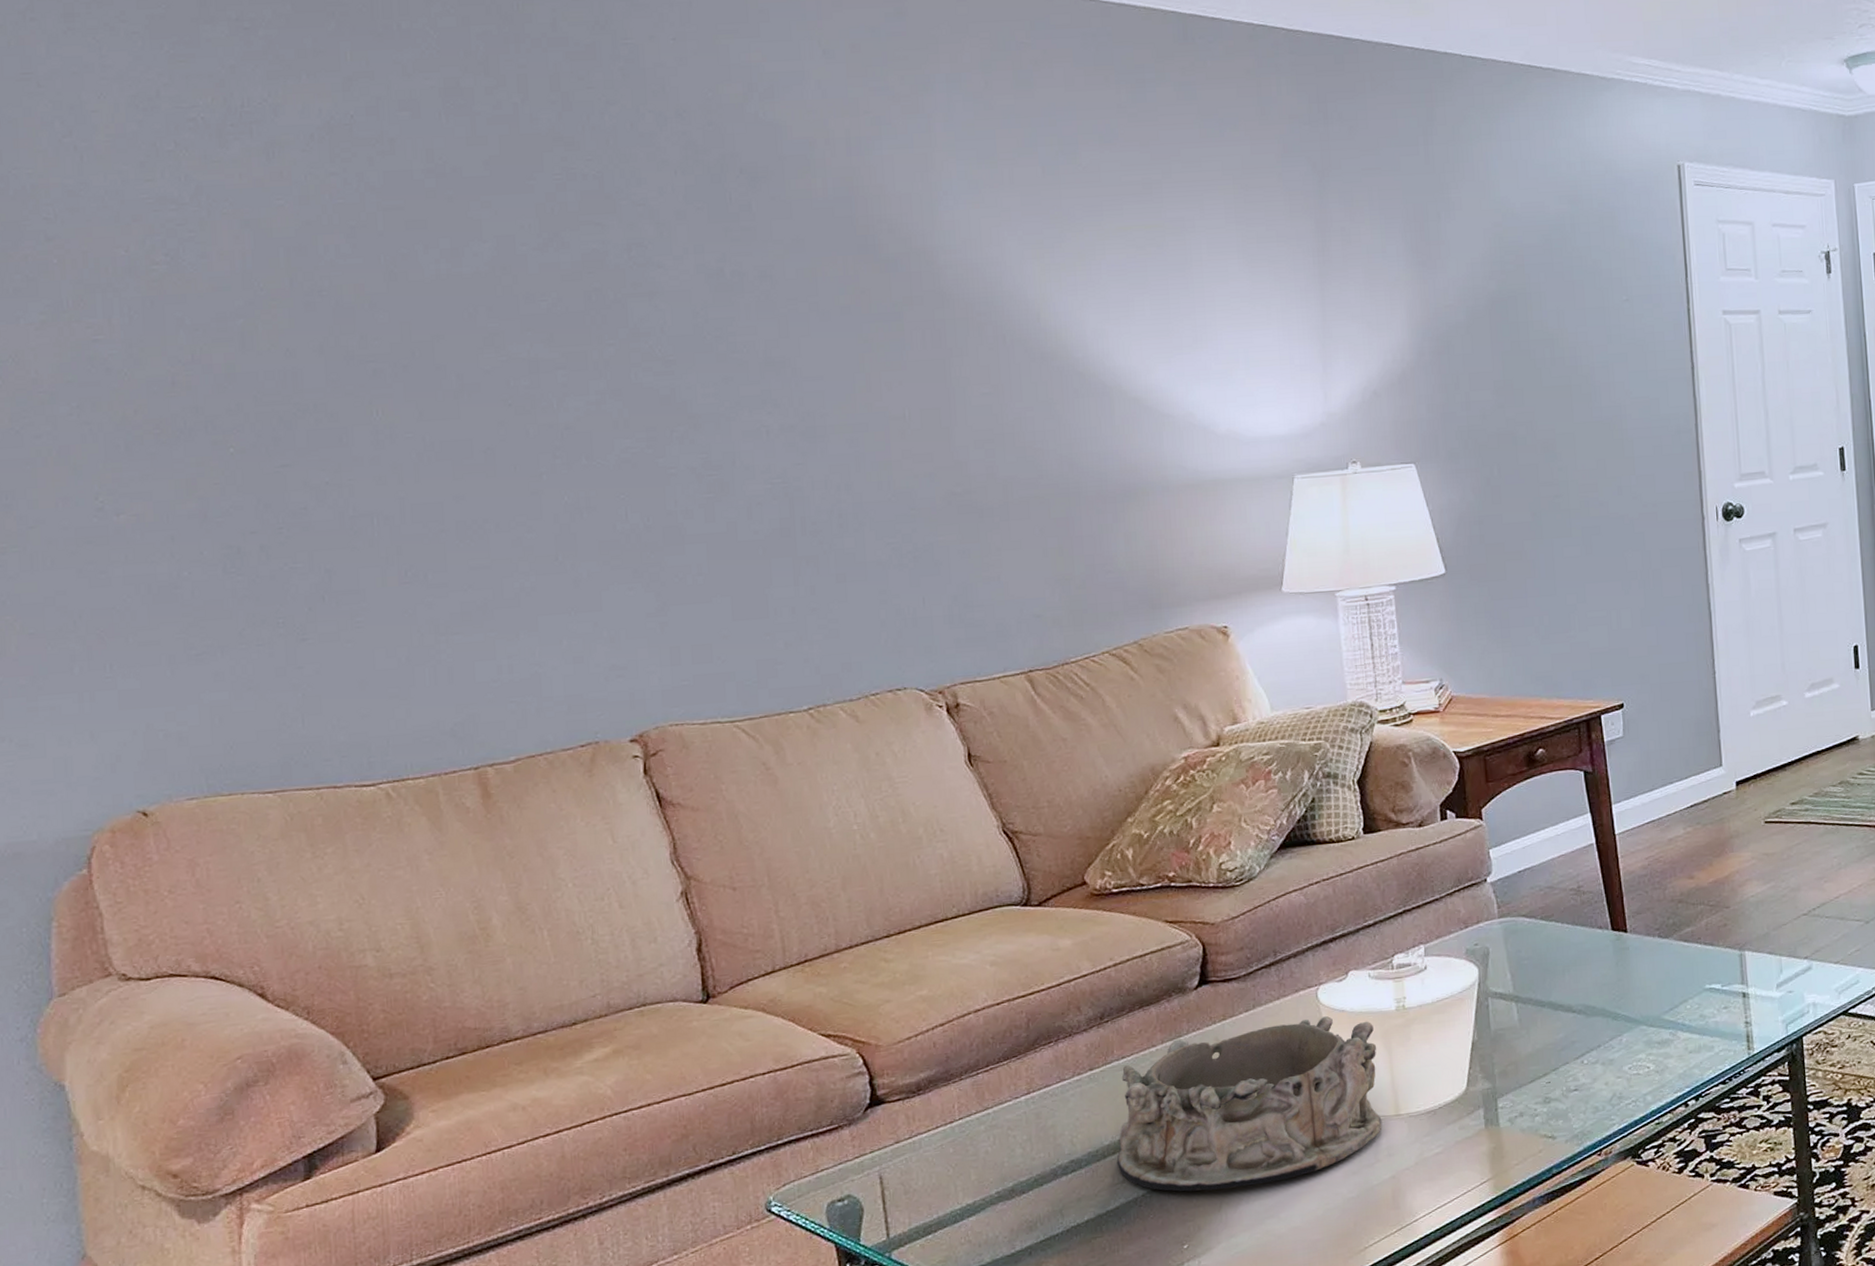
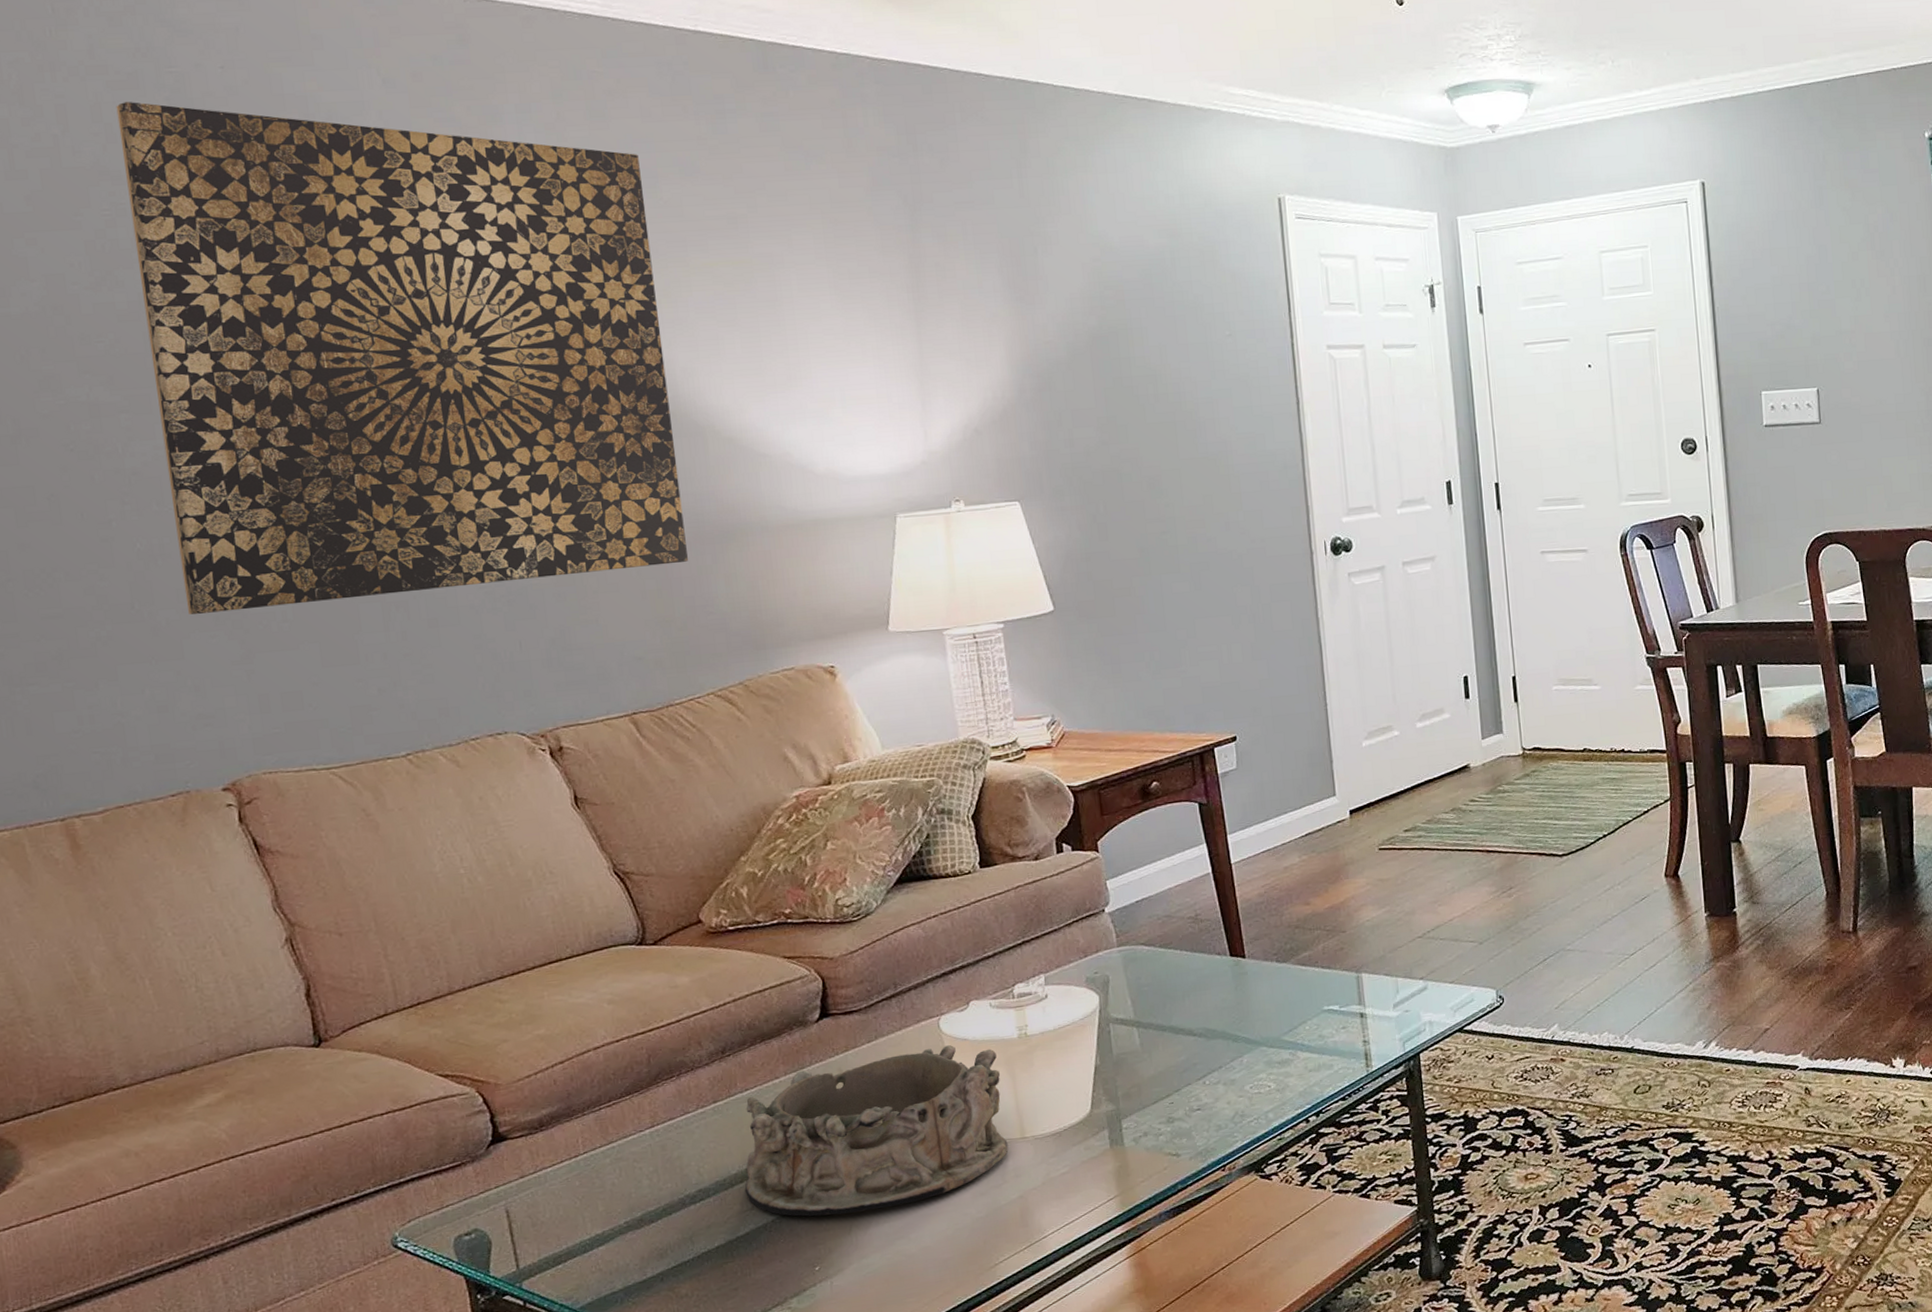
wall art: none [573,72,1091,568] -> present [116,102,689,615]

